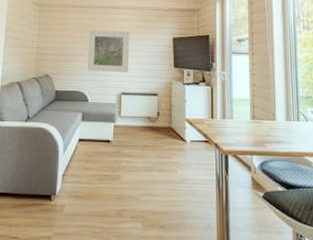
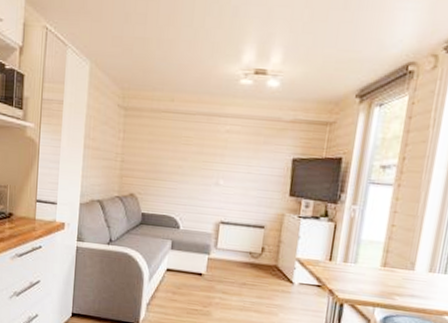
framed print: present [87,29,130,72] -> none [180,142,237,198]

